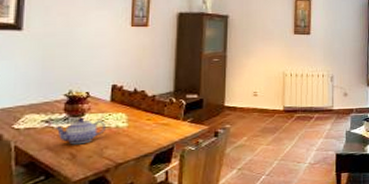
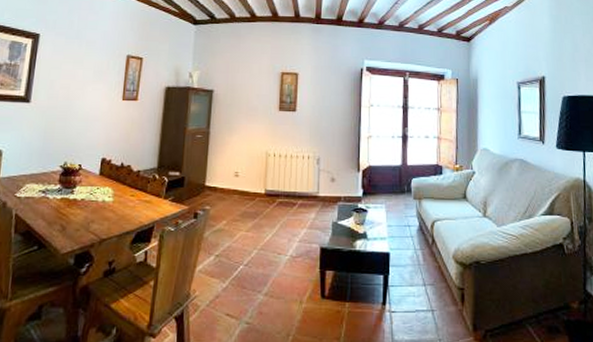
teapot: present [54,118,106,145] -> none [49,190,94,217]

